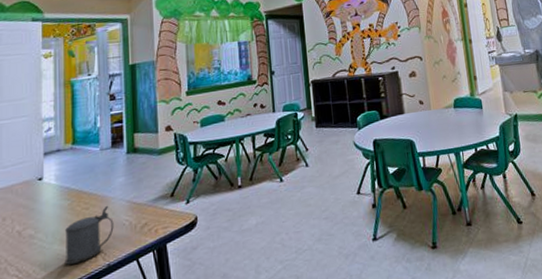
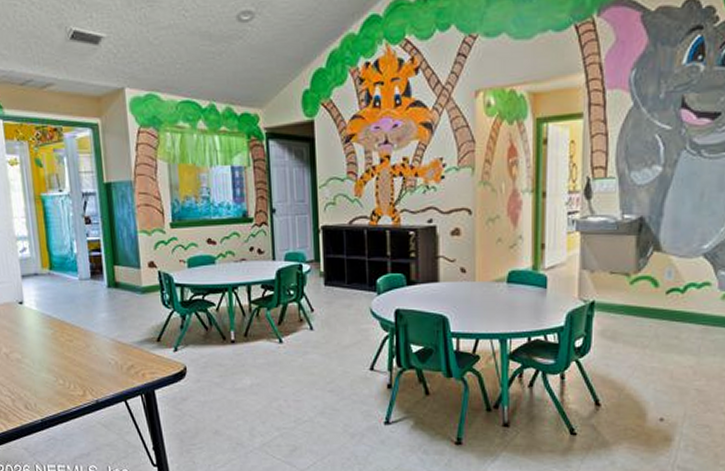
beer stein: present [64,205,114,265] -> none [51,340,100,396]

